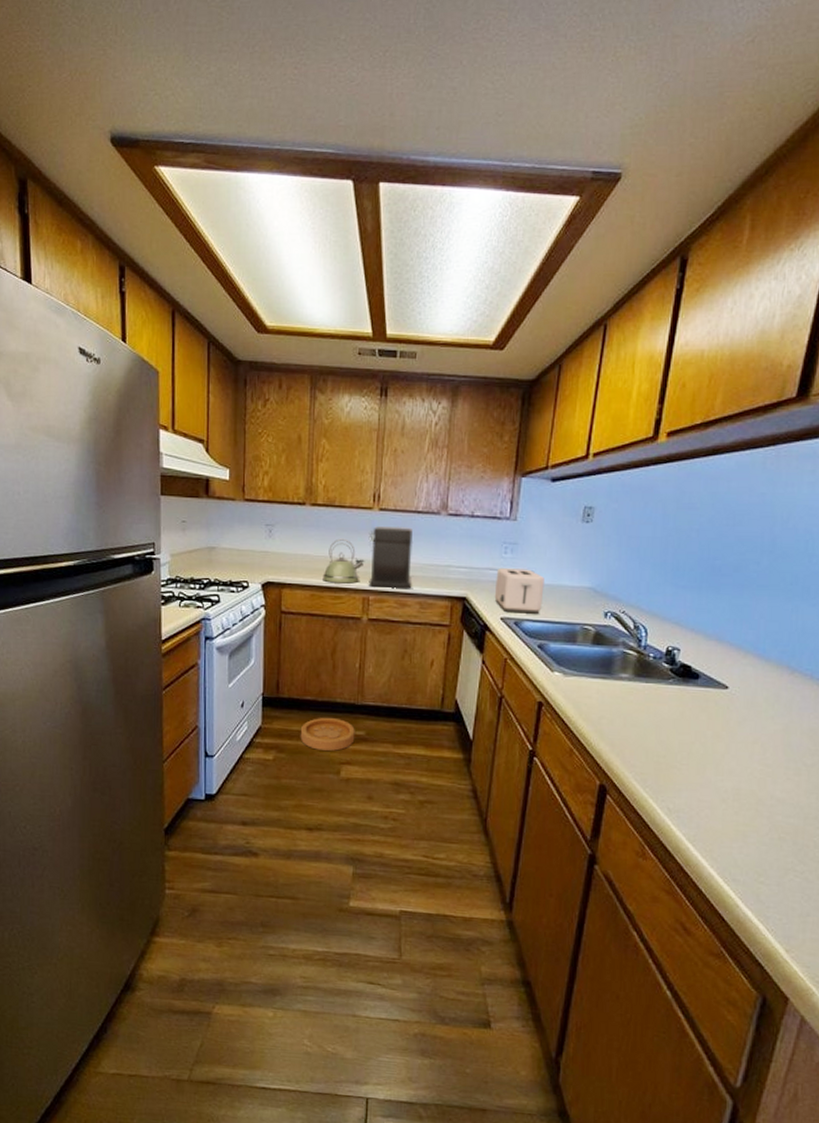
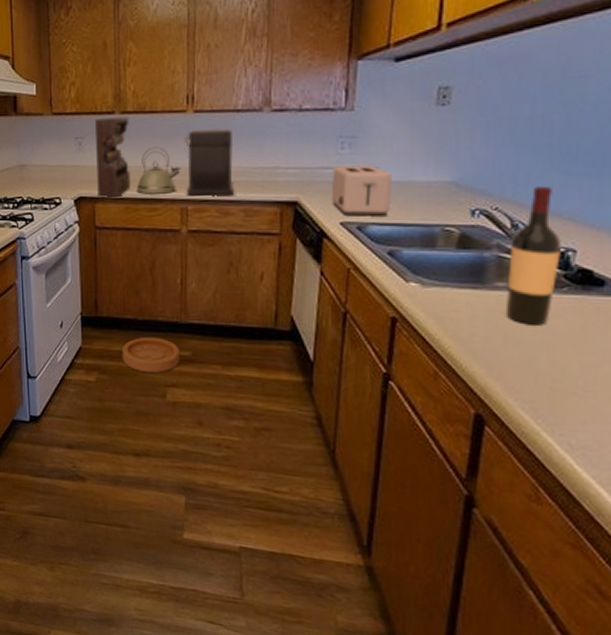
spice rack: none [284,508,319,585] -> present [94,117,131,198]
wine bottle: none [627,595,669,710] -> present [507,185,561,325]

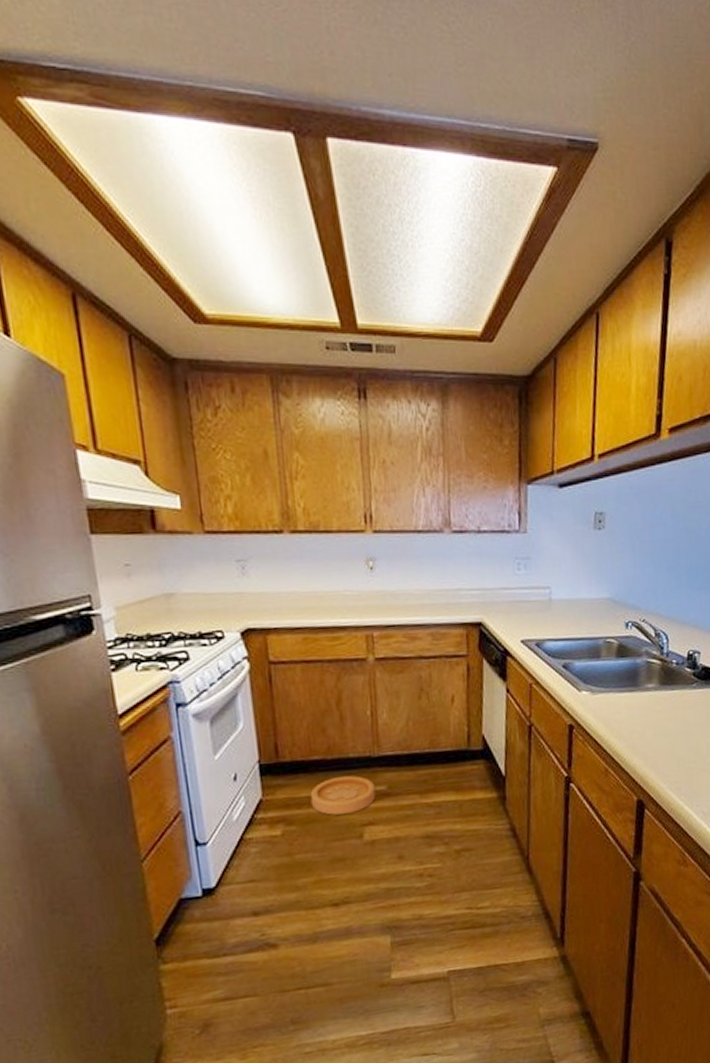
spice rack: present [94,117,131,198] -> none [259,537,308,629]
kettle: present [136,146,181,194] -> none [315,569,363,622]
coffee maker: present [186,127,235,197] -> none [368,549,421,623]
toaster: present [331,165,392,217] -> none [511,584,563,634]
wine bottle: present [507,185,561,325] -> none [654,599,690,718]

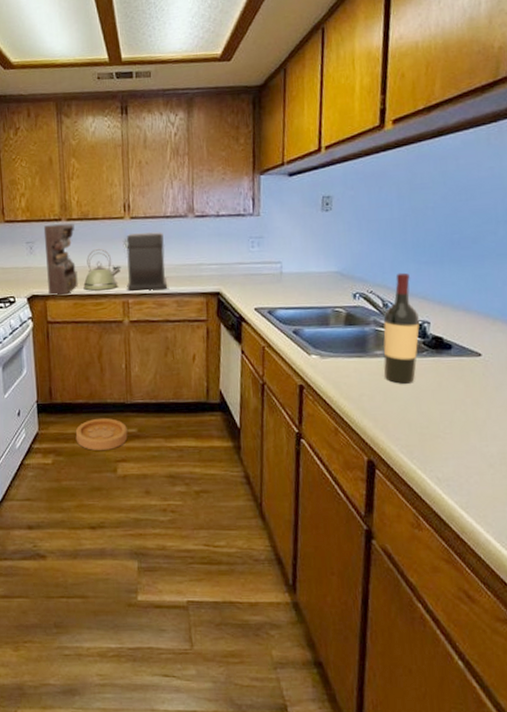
spice rack: none [259,537,308,629] -> present [43,223,78,295]
kettle: none [315,569,363,622] -> present [83,248,122,291]
coffee maker: none [368,549,421,623] -> present [126,231,168,292]
wine bottle: none [654,599,690,718] -> present [383,272,420,384]

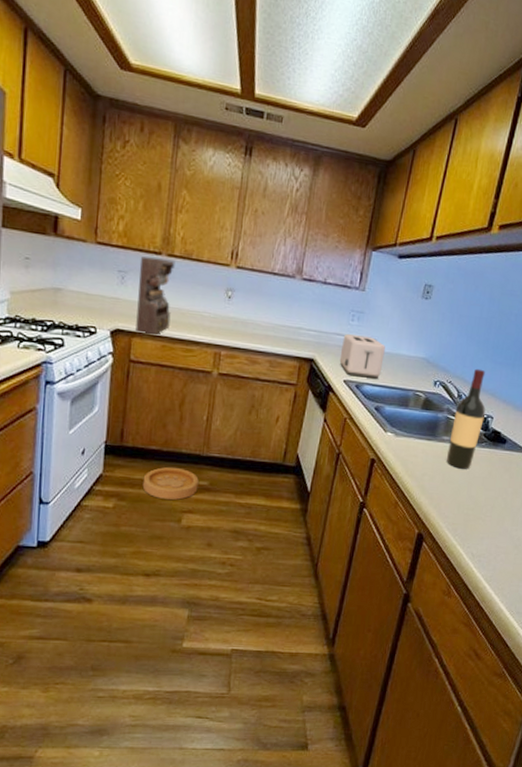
kettle: present [83,248,122,291] -> none [175,292,219,338]
coffee maker: present [126,231,168,292] -> none [221,284,268,347]
toaster: none [246,260,293,303] -> present [339,334,385,379]

